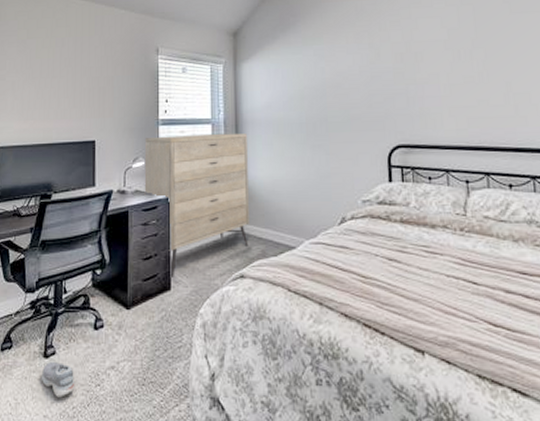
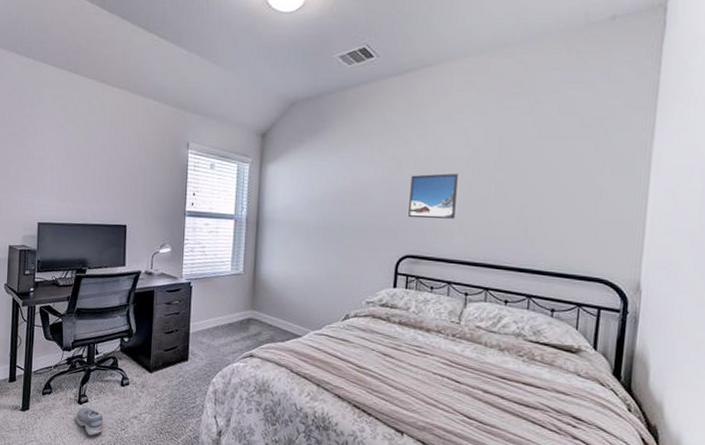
dresser: present [144,133,249,277] -> none [169,227,266,351]
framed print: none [391,55,442,105] -> present [408,173,458,219]

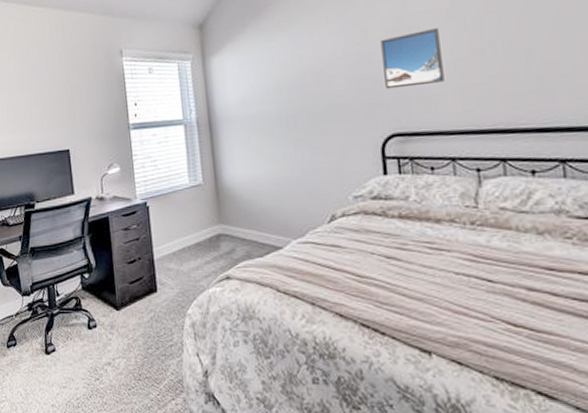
shoe: present [75,407,104,436] -> none [45,357,77,390]

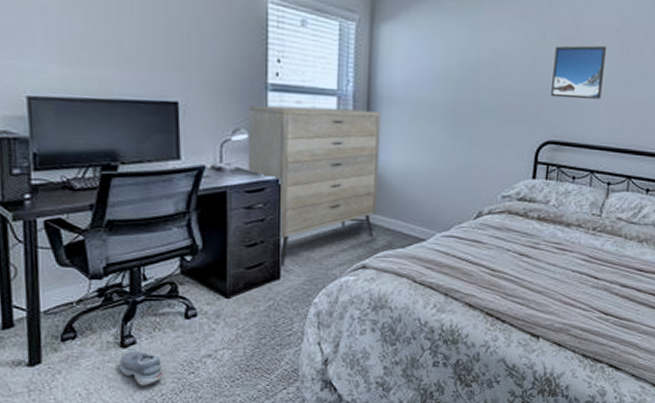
shoe: none [45,357,77,390] -> present [118,351,164,386]
dresser: none [117,132,232,280] -> present [248,105,381,266]

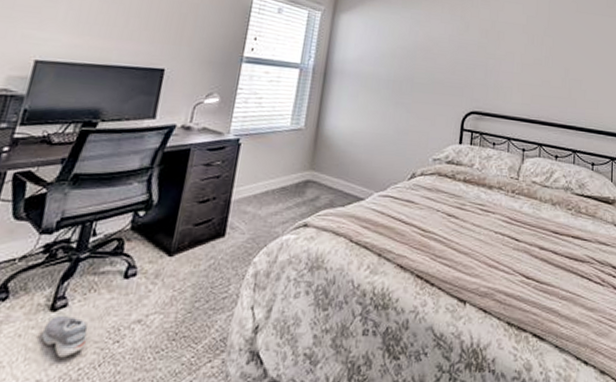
dresser: present [248,105,381,266] -> none [212,74,334,223]
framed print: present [551,45,606,99] -> none [474,35,516,78]

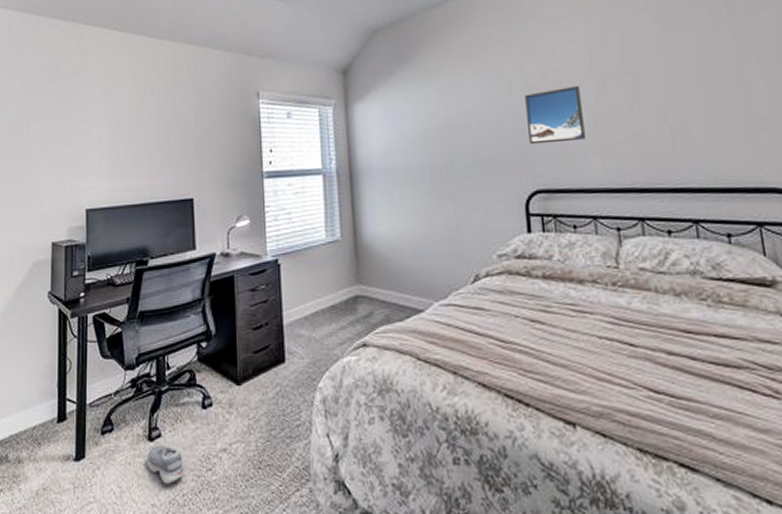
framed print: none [474,35,516,78] -> present [524,85,586,145]

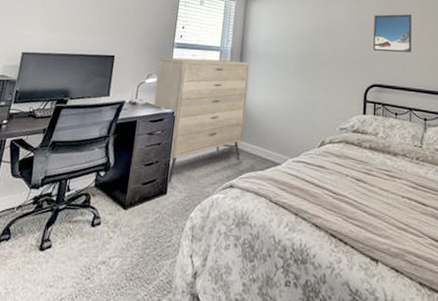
shoe: present [146,444,185,484] -> none [34,254,67,289]
dresser: none [248,183,370,348] -> present [153,57,249,183]

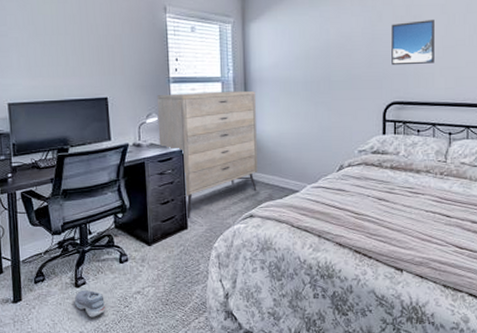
shoe: none [34,254,67,289] -> present [74,289,106,318]

